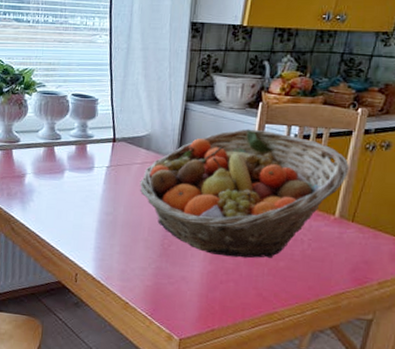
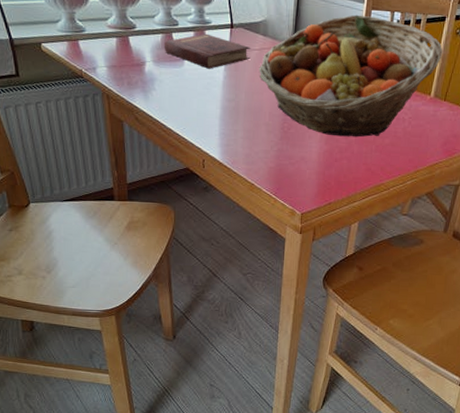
hardback book: none [45,147,133,182] -> present [164,33,251,69]

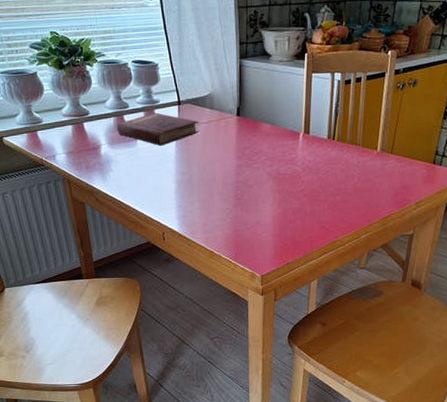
fruit basket: present [259,14,443,137] -> none [208,79,386,198]

